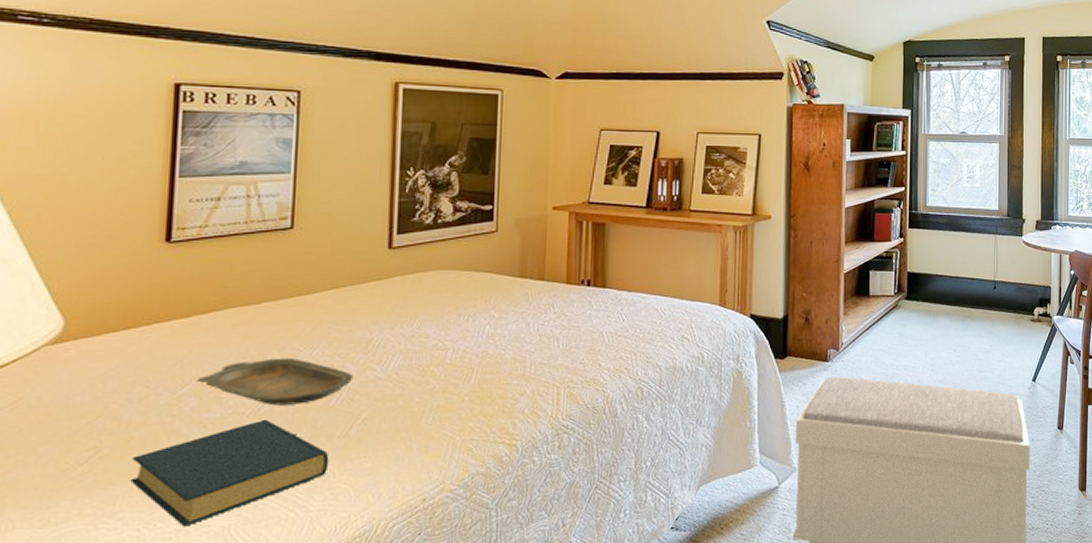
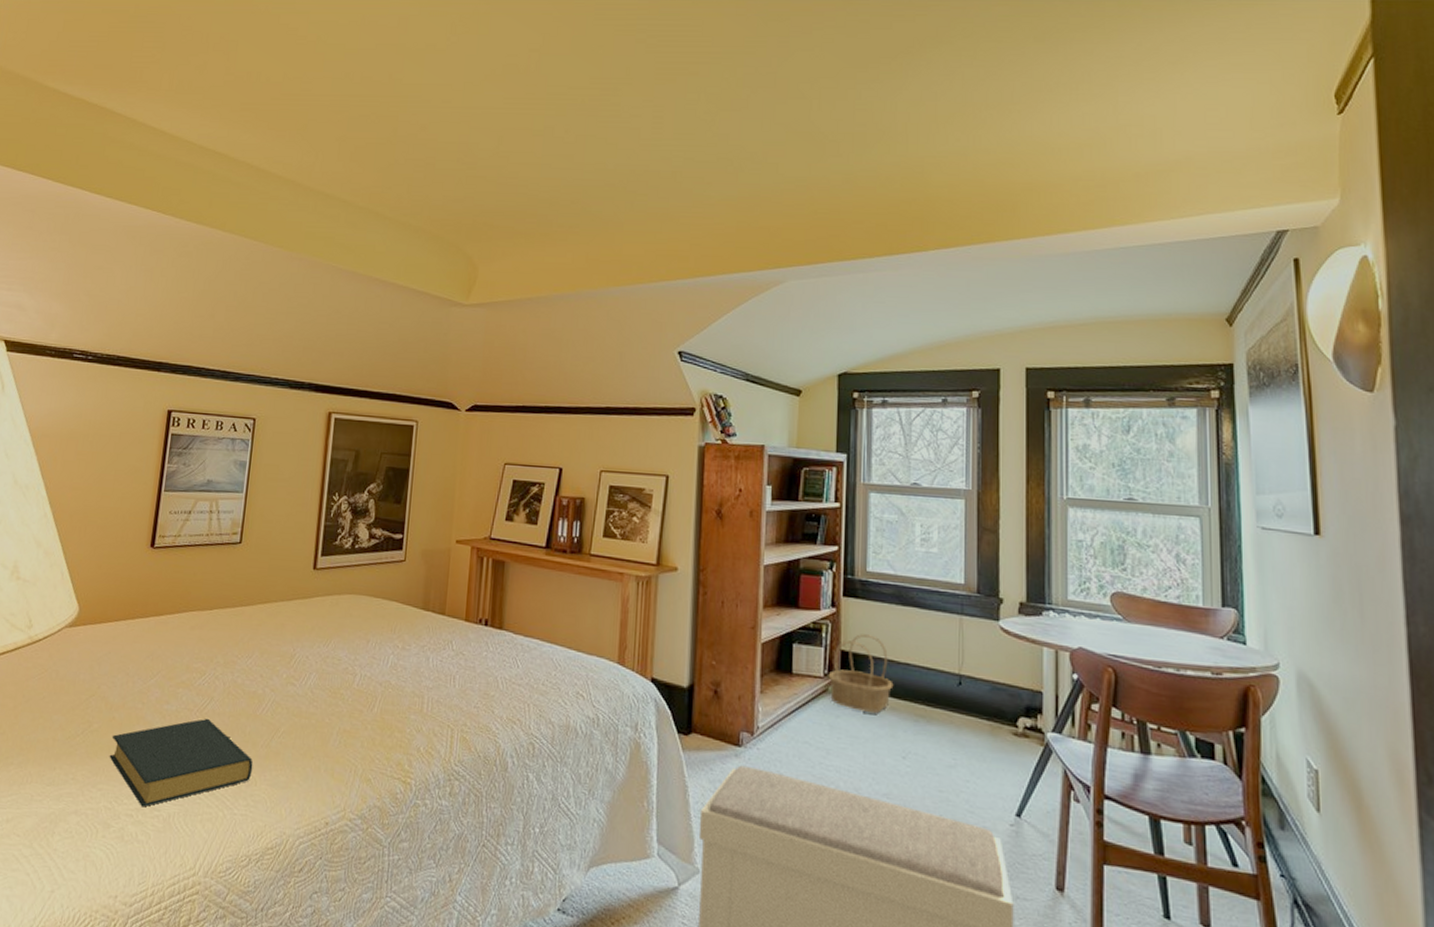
serving tray: present [197,357,354,406] -> none [162,662,278,709]
basket: none [897,257,947,319] -> present [828,634,894,713]

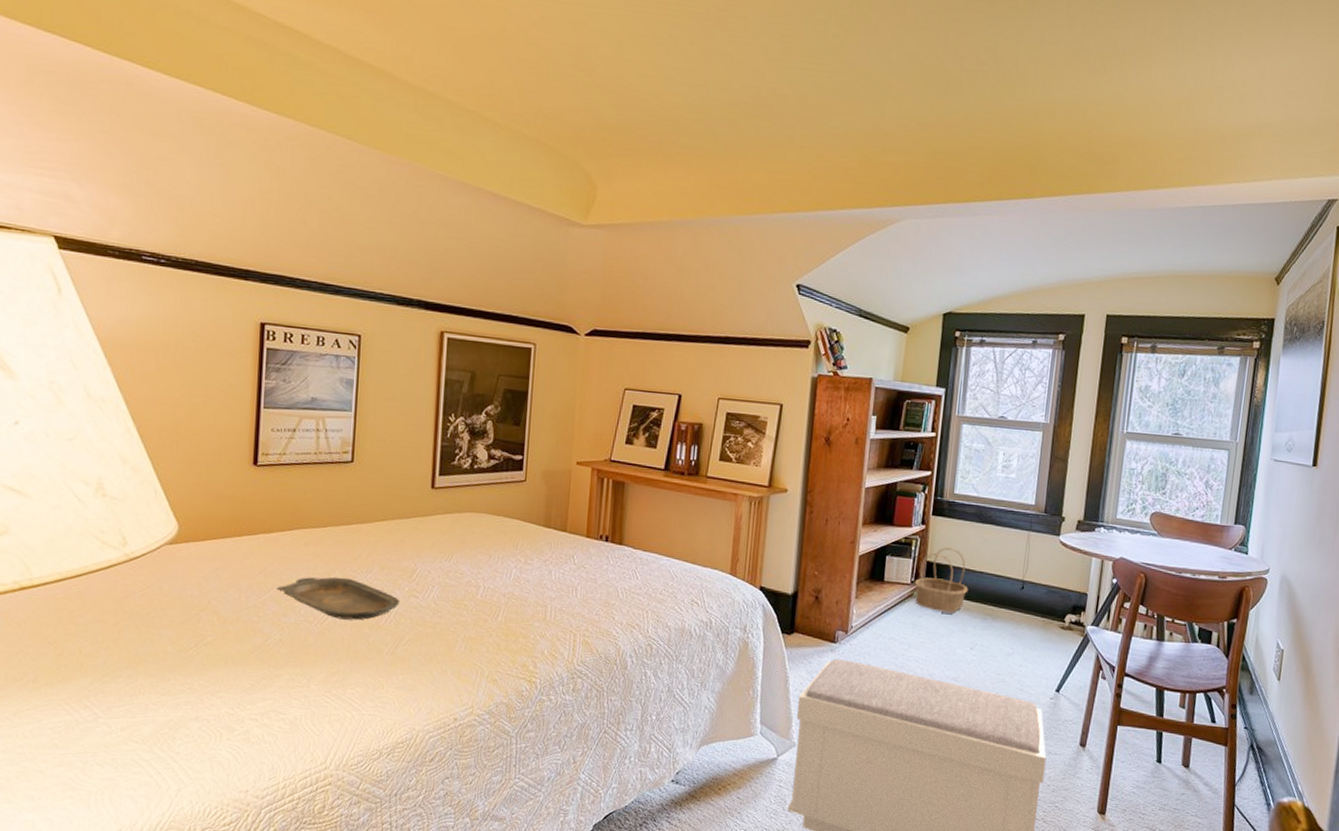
hardback book: present [109,718,253,808] -> none [227,629,379,712]
serving tray: none [162,662,278,709] -> present [277,577,400,620]

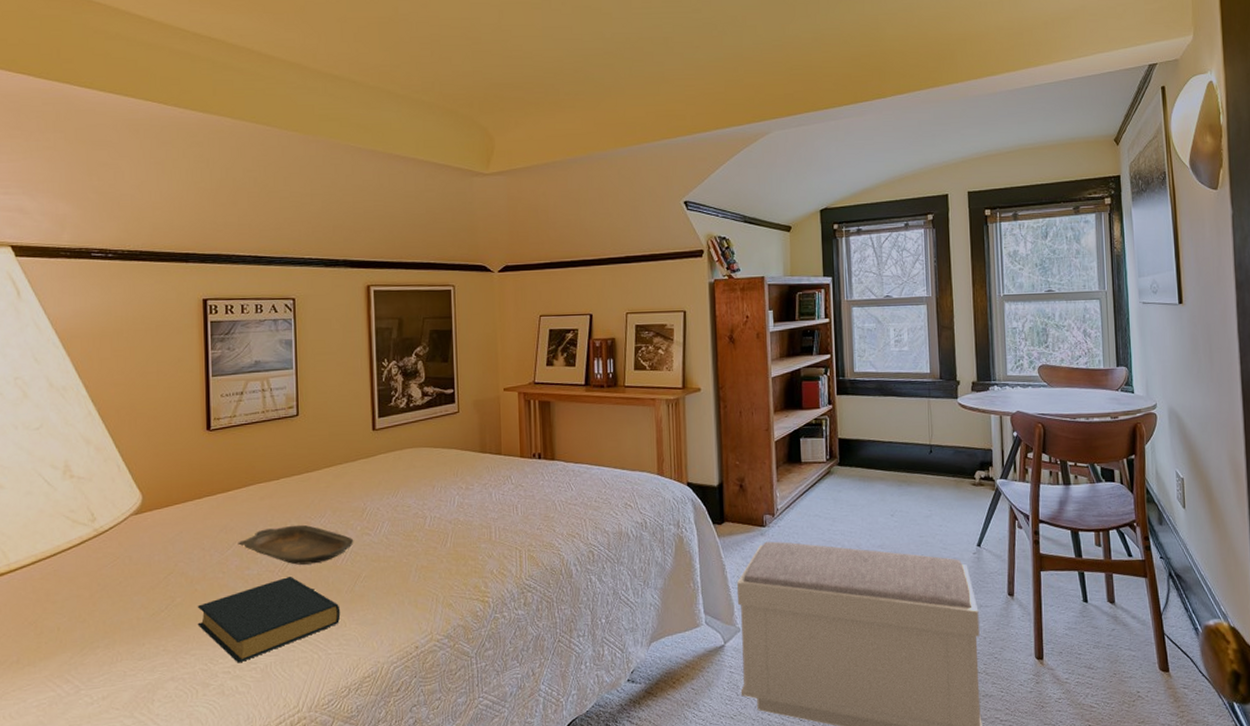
hardback book: none [227,629,379,712] -> present [197,576,341,663]
basket: present [914,547,969,613] -> none [829,423,881,484]

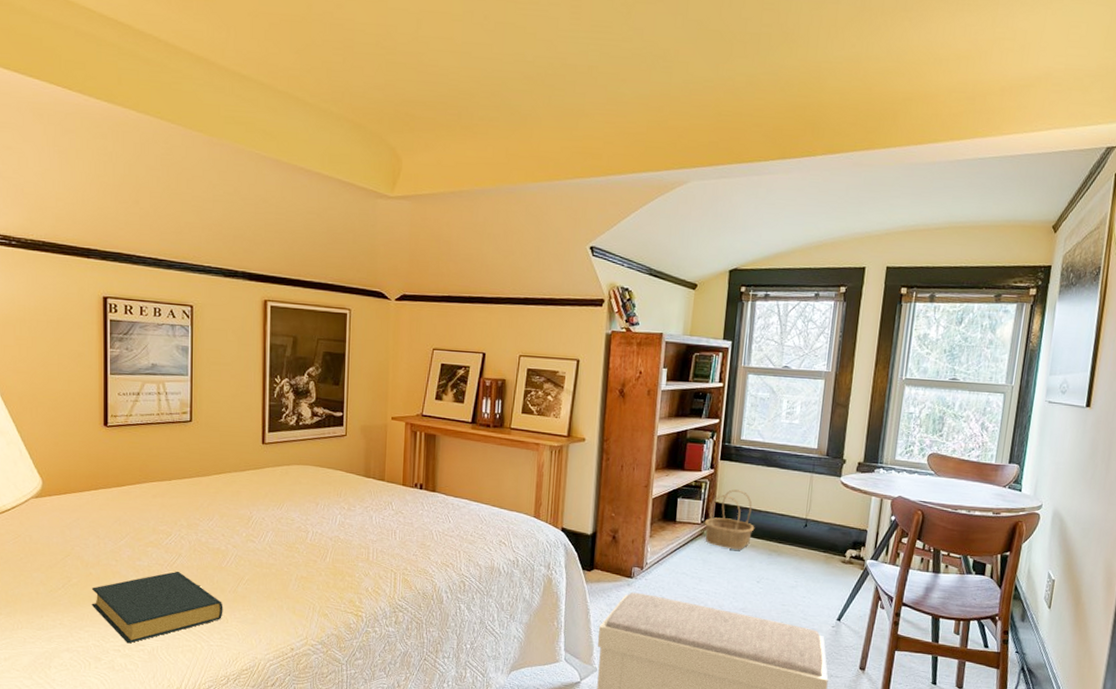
serving tray: present [238,524,354,565] -> none [130,525,239,563]
basket: none [829,423,881,484] -> present [704,489,755,549]

